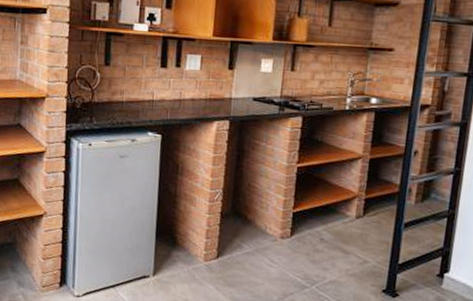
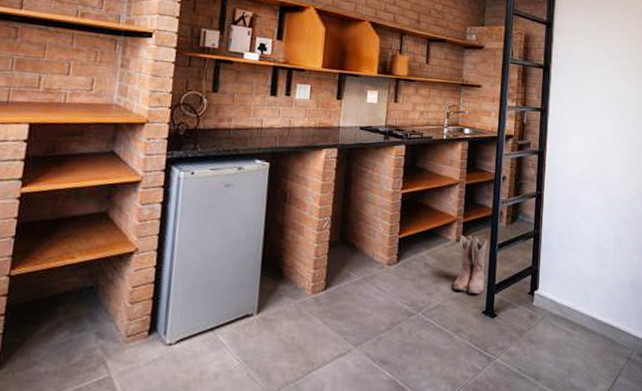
boots: none [350,211,393,273] -> present [452,234,488,295]

